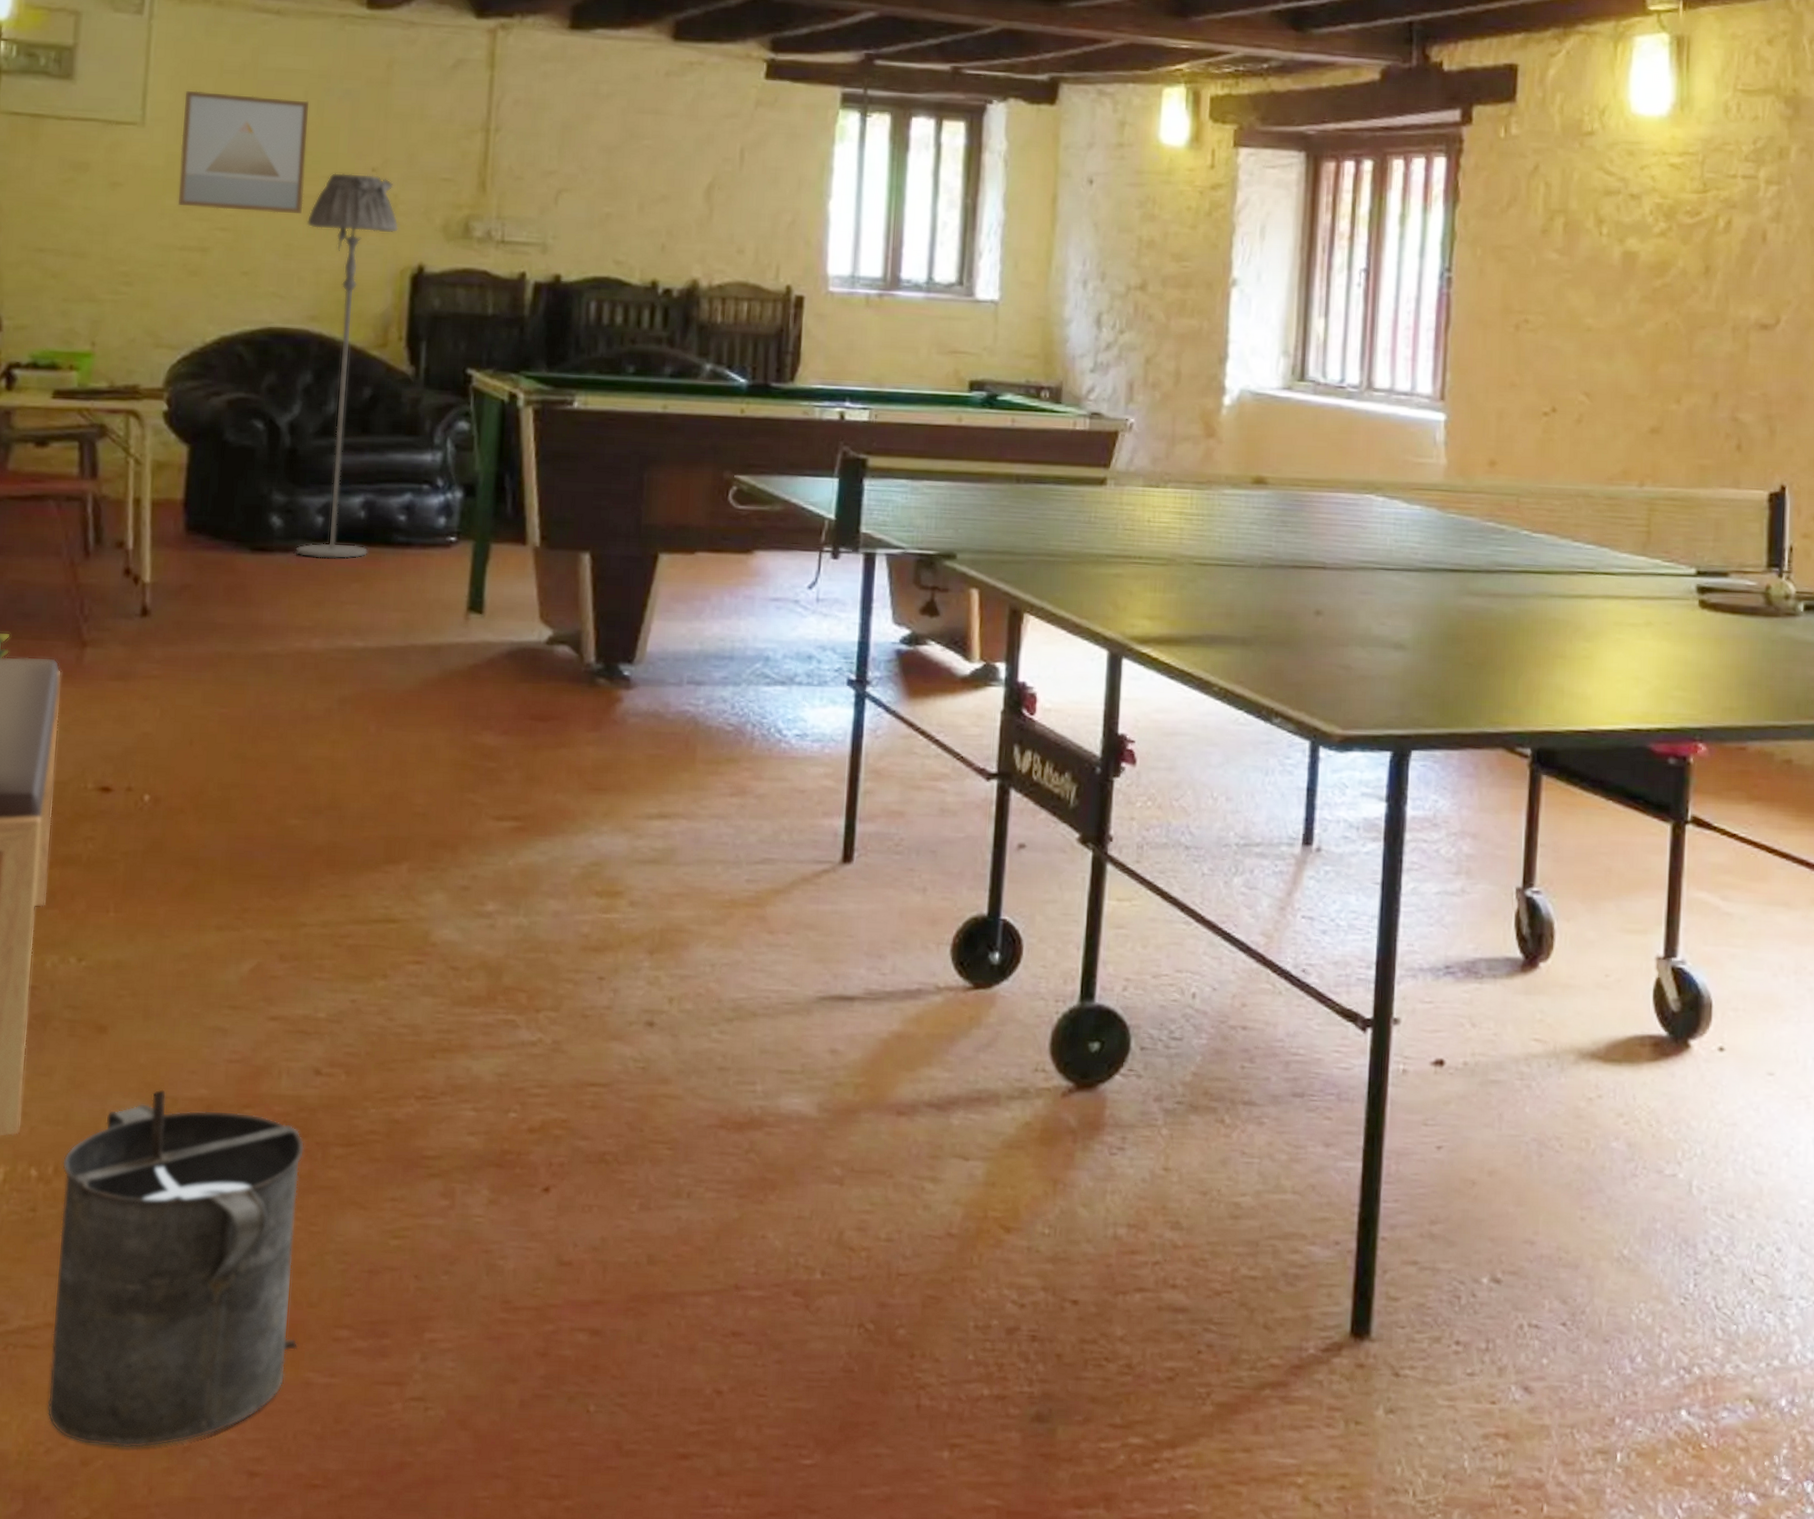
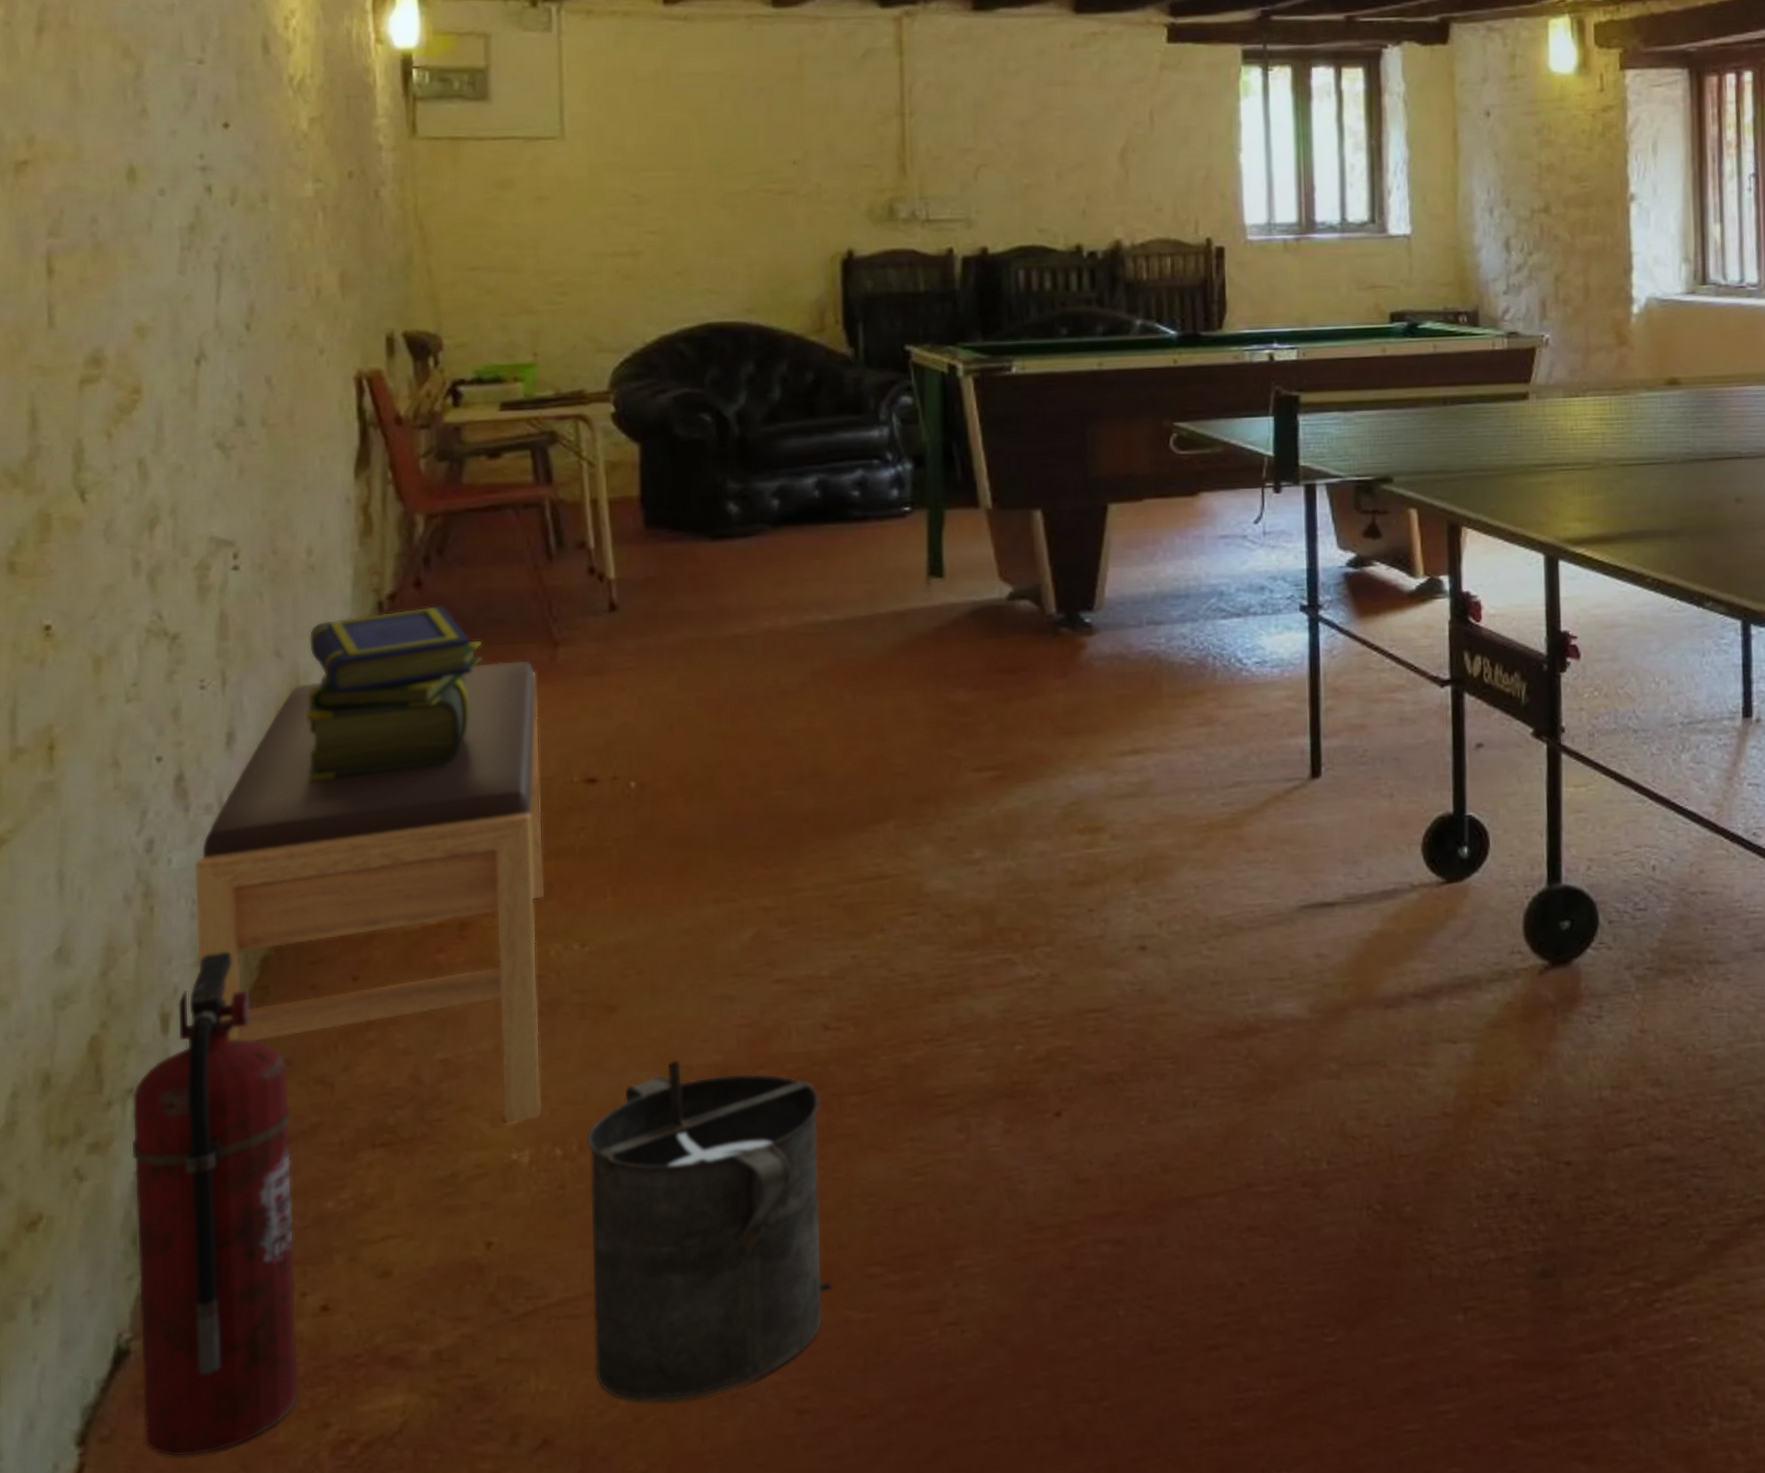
wall art: present [177,91,309,213] -> none [601,101,729,214]
floor lamp: present [295,172,399,559] -> none [733,167,826,540]

